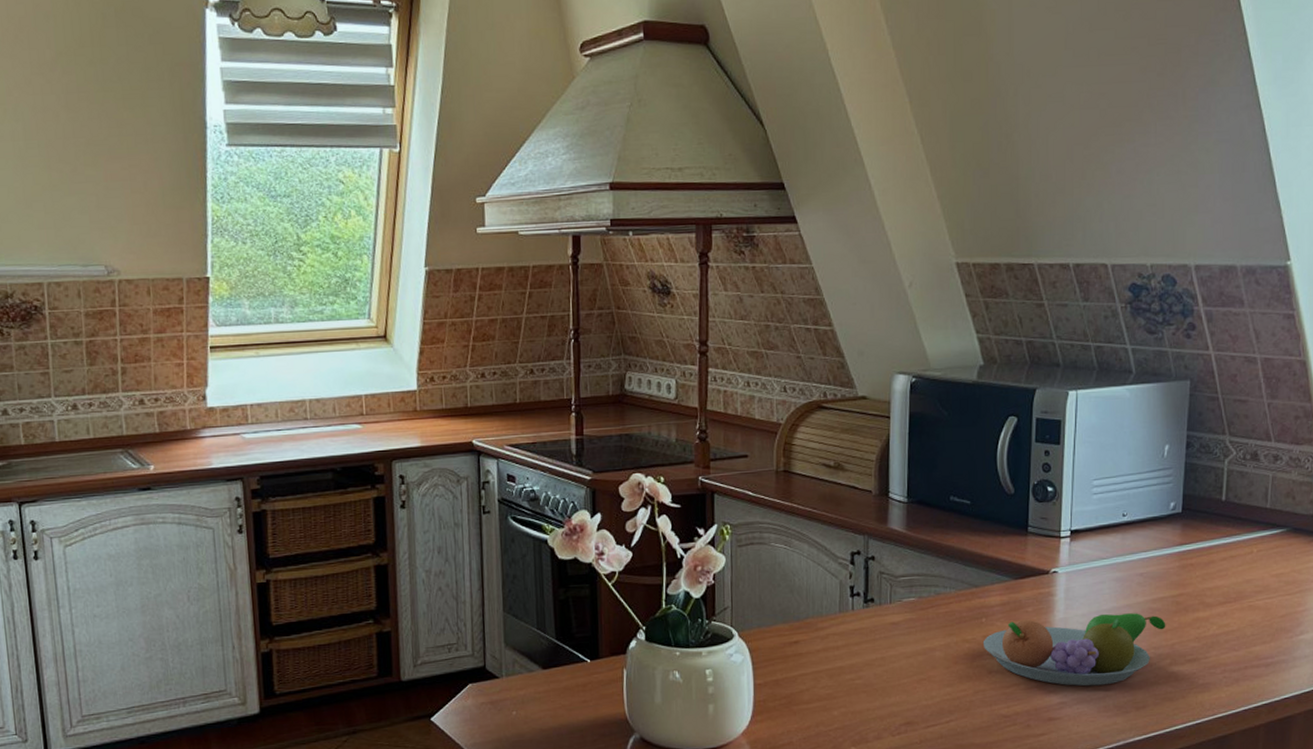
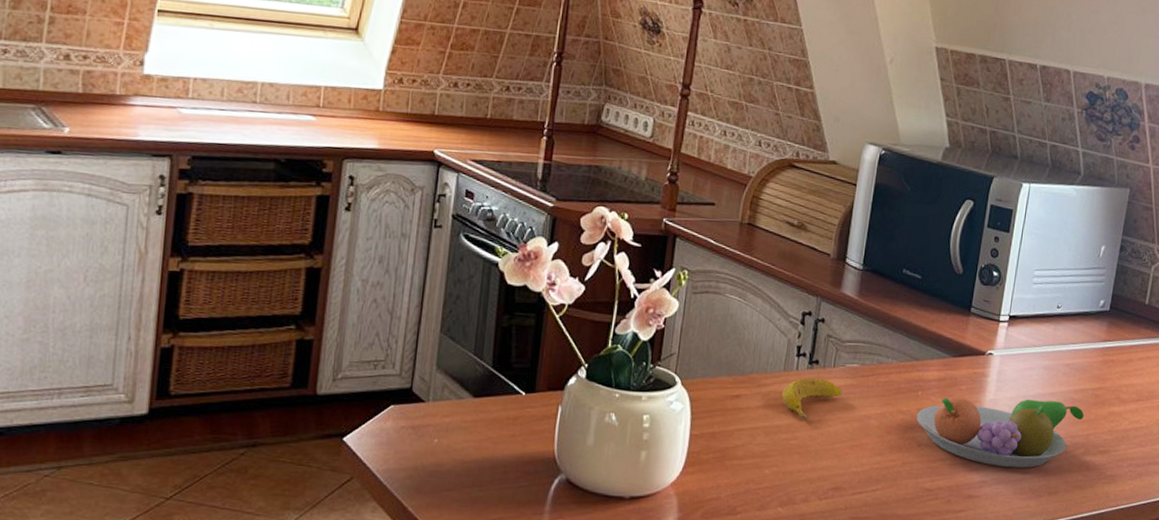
banana: none [841,616,903,659] -> present [782,378,843,420]

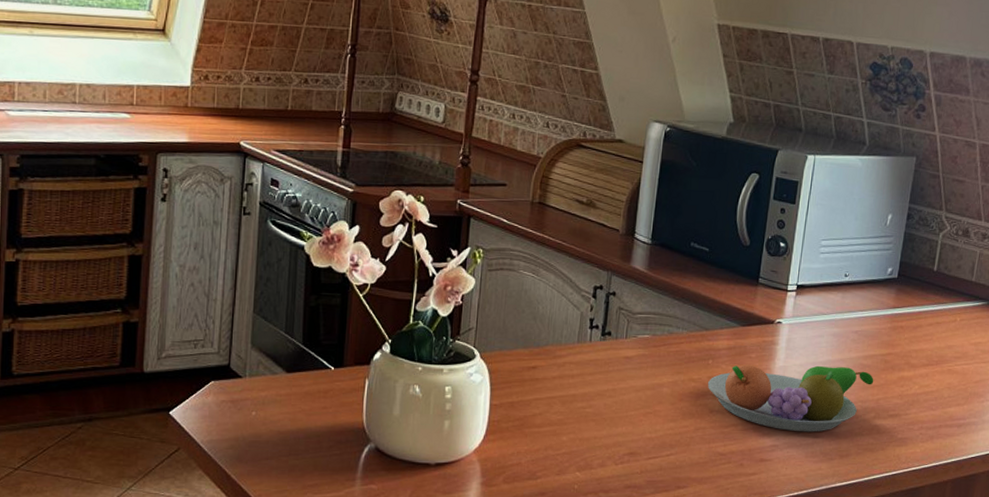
banana: present [782,378,843,420] -> none [576,350,635,389]

